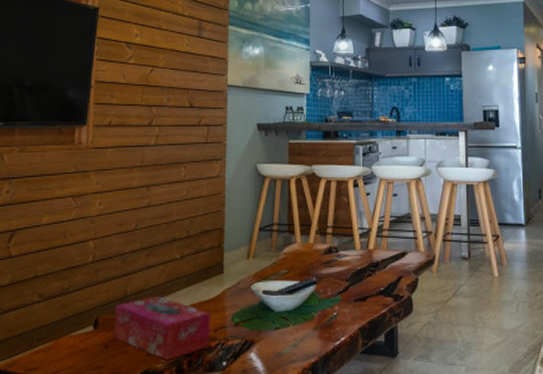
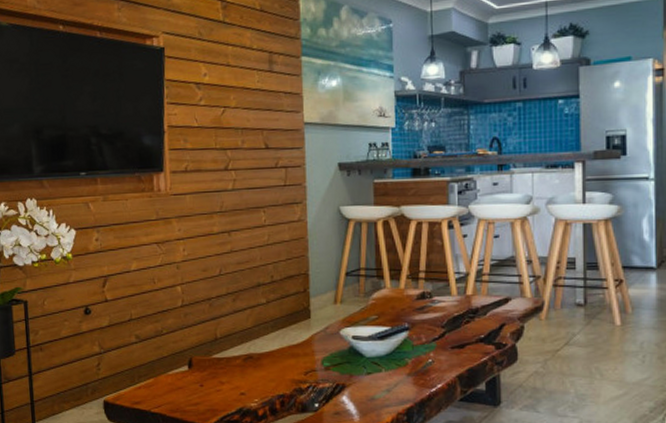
tissue box: present [114,295,211,360] -> none [207,338,301,400]

